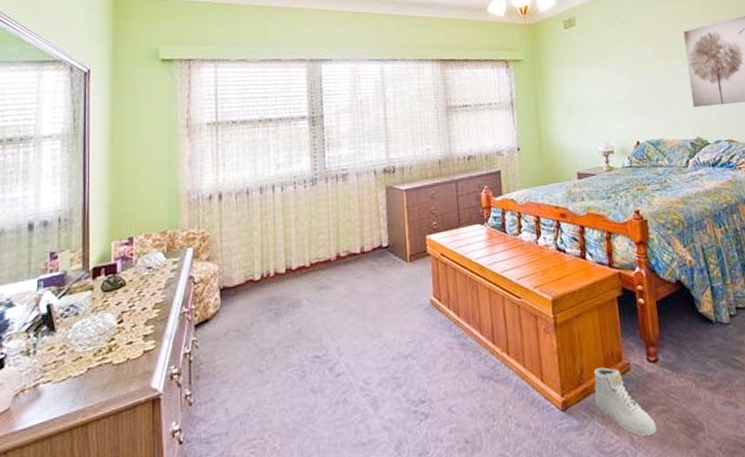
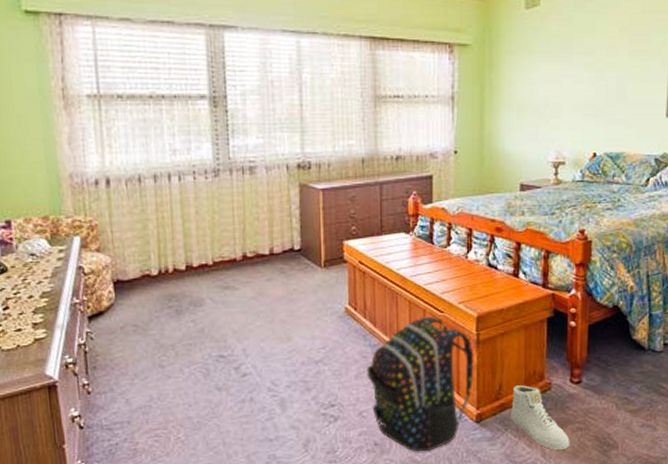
backpack: none [452,302,556,448] -> present [366,316,474,452]

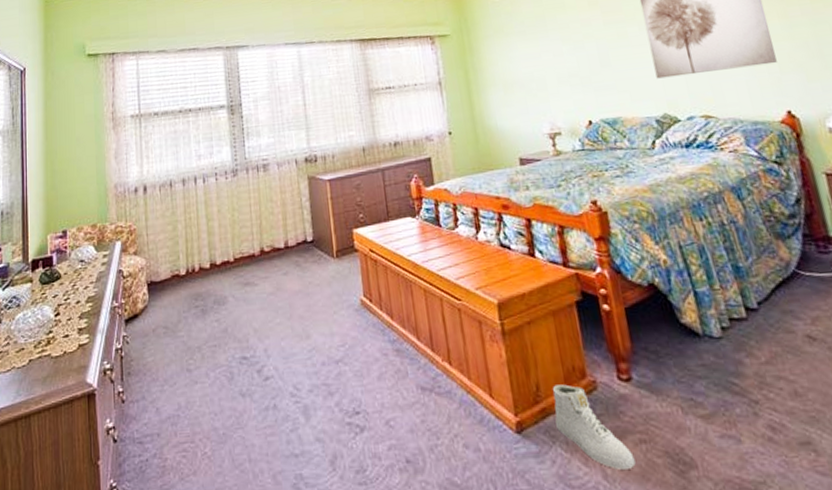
backpack: present [366,316,474,452] -> none [388,305,506,472]

